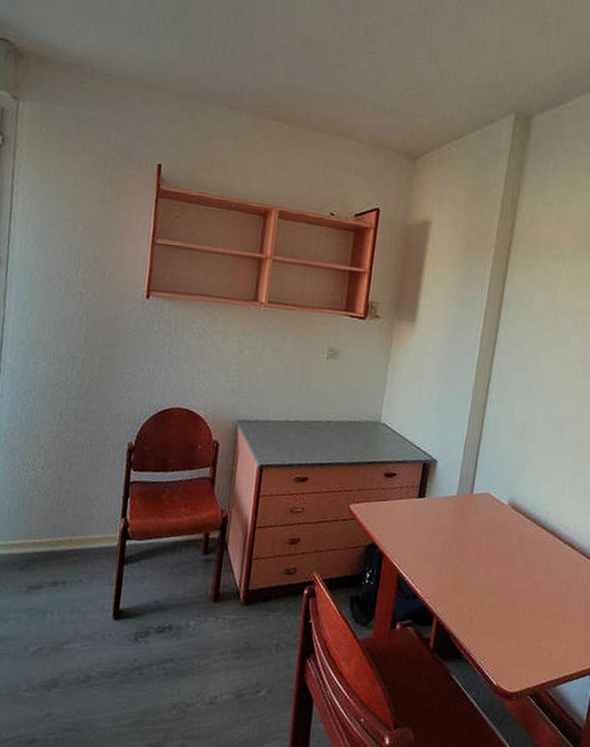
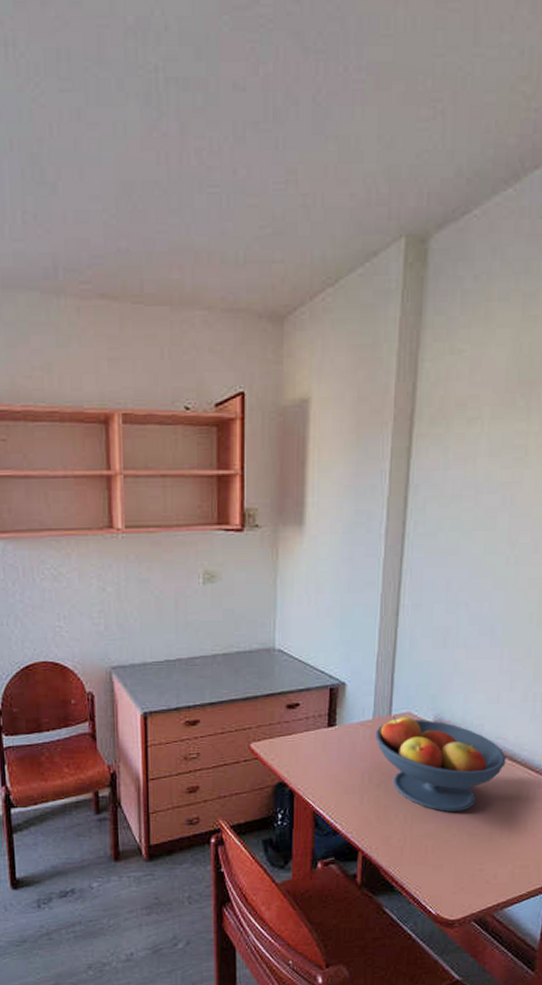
fruit bowl: none [458,494,567,589] -> present [375,715,506,813]

